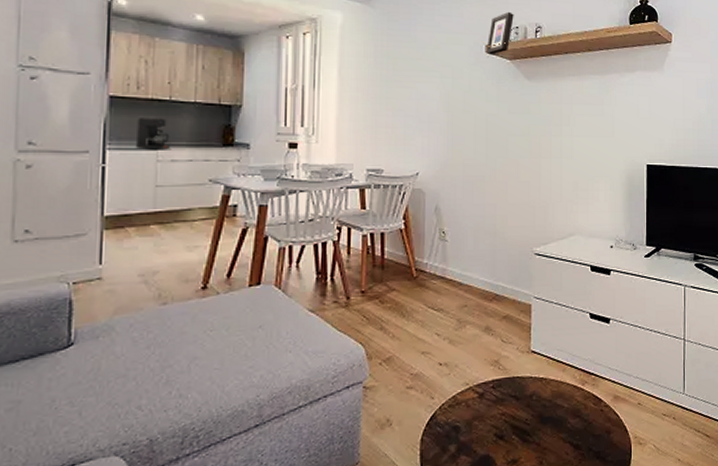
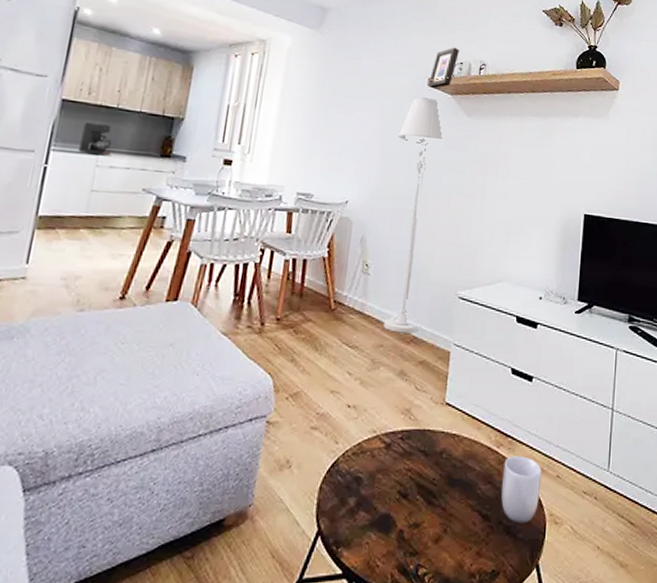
floor lamp: none [461,65,505,293] -> present [384,97,443,334]
cup: none [588,390,625,449] -> present [500,456,542,524]

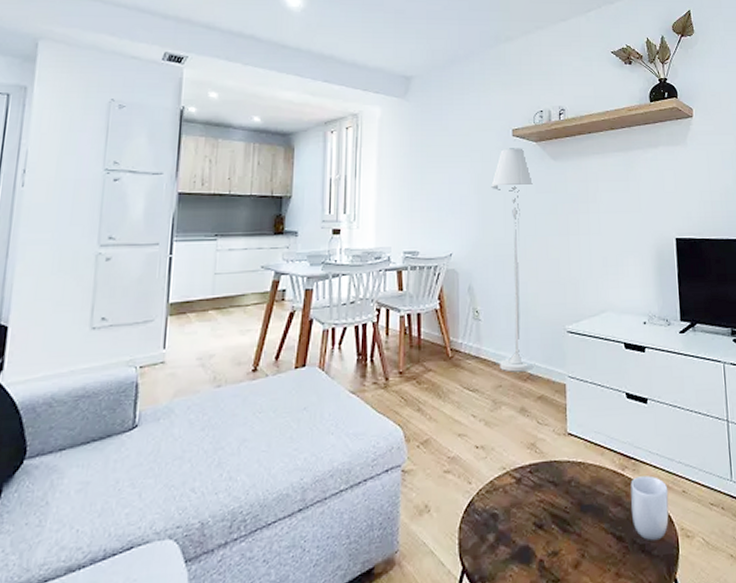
coffee maker: present [78,121,112,156] -> none [198,210,228,241]
picture frame: present [428,47,459,89] -> none [513,97,538,139]

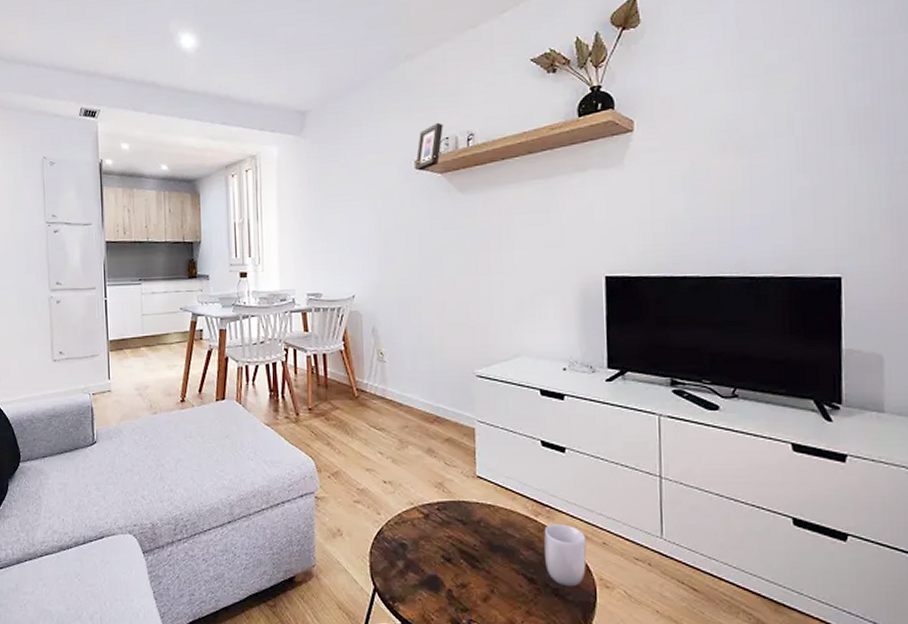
floor lamp: present [491,148,536,372] -> none [393,181,443,414]
picture frame: none [513,97,538,139] -> present [415,122,443,171]

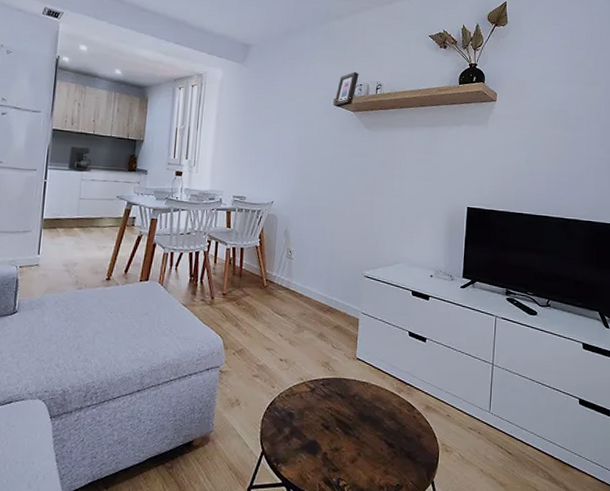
coffee maker: none [125,256,150,285] -> present [67,145,92,172]
cup: present [543,524,587,587] -> none [402,399,435,451]

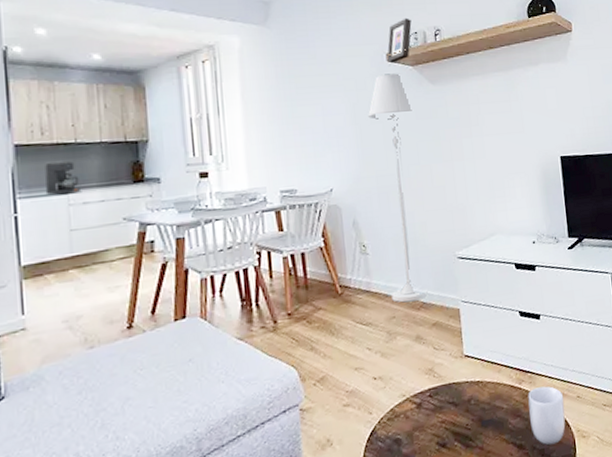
floor lamp: none [305,115,347,305] -> present [368,73,428,303]
cup: none [402,399,435,451] -> present [528,386,566,446]

